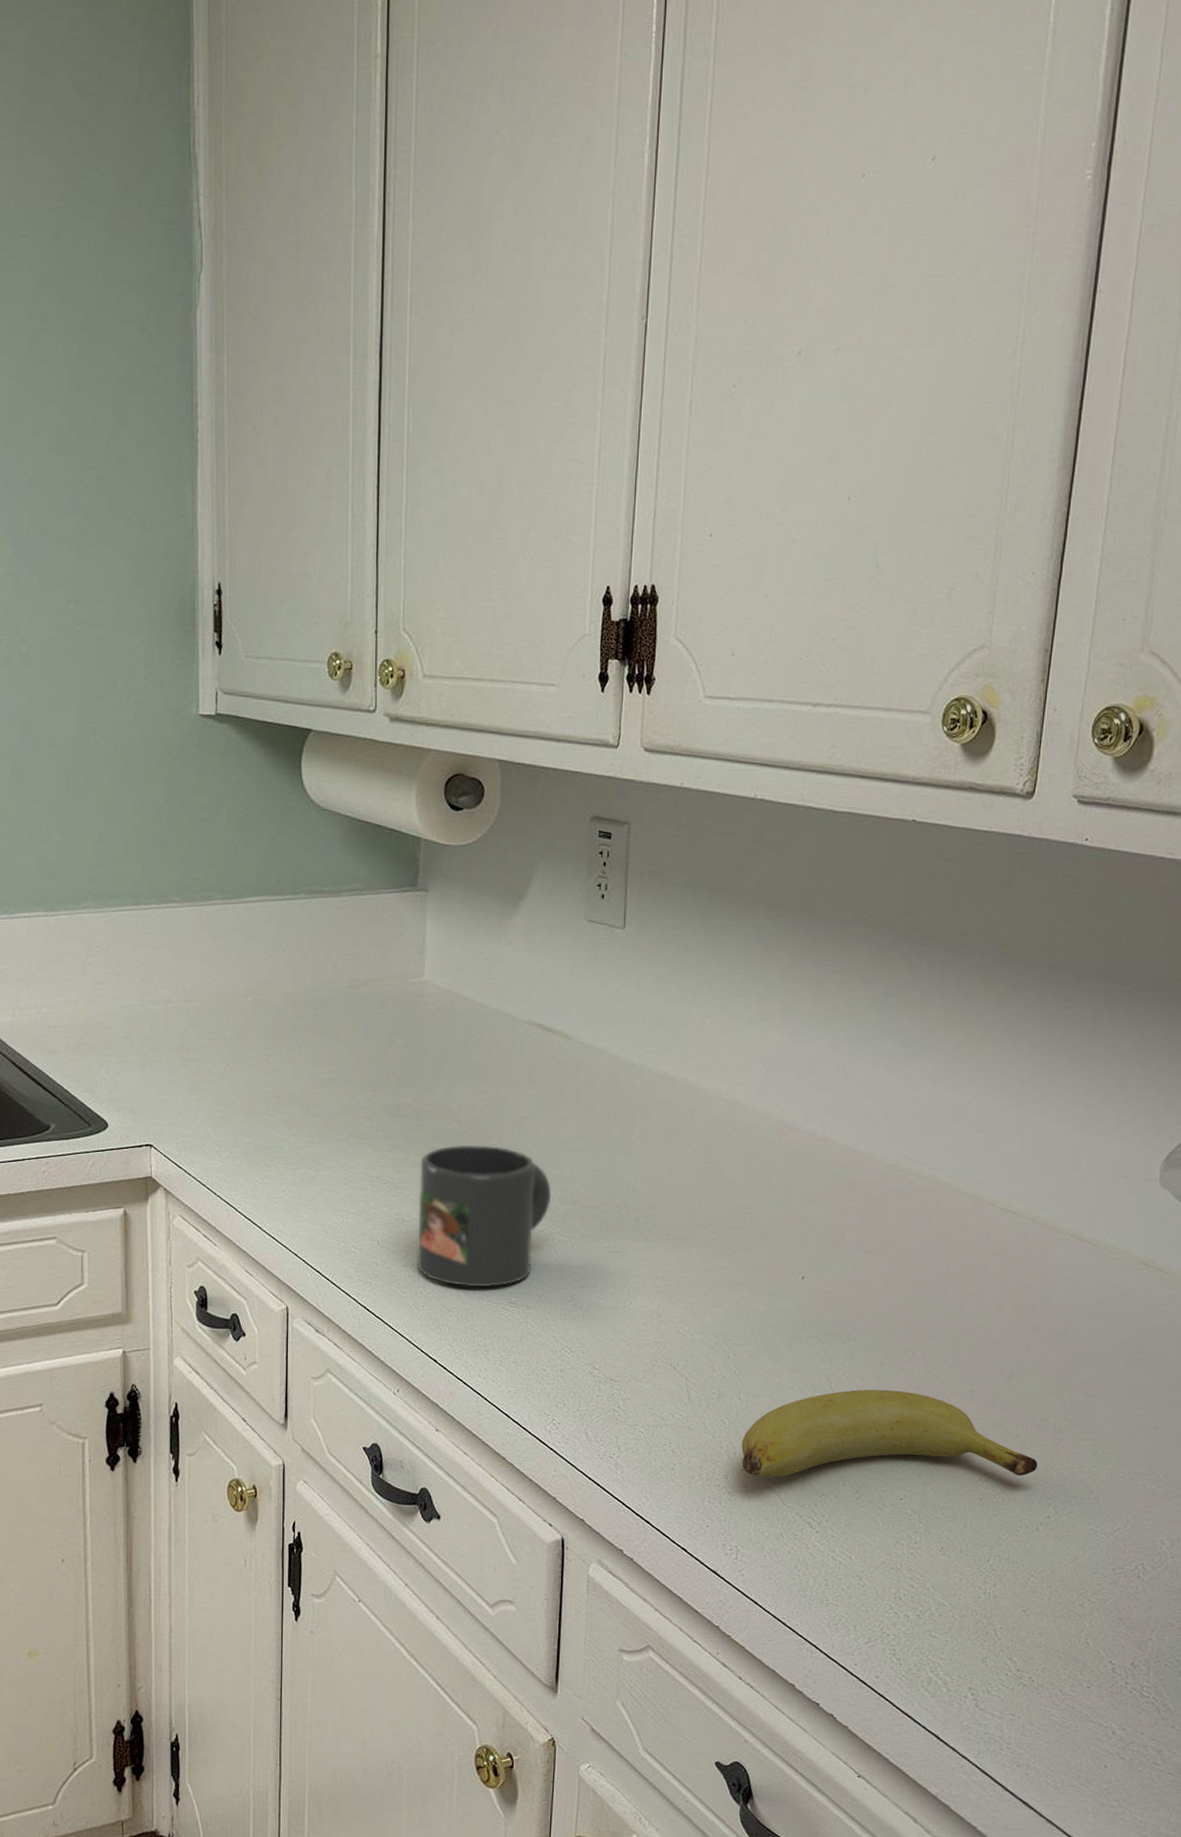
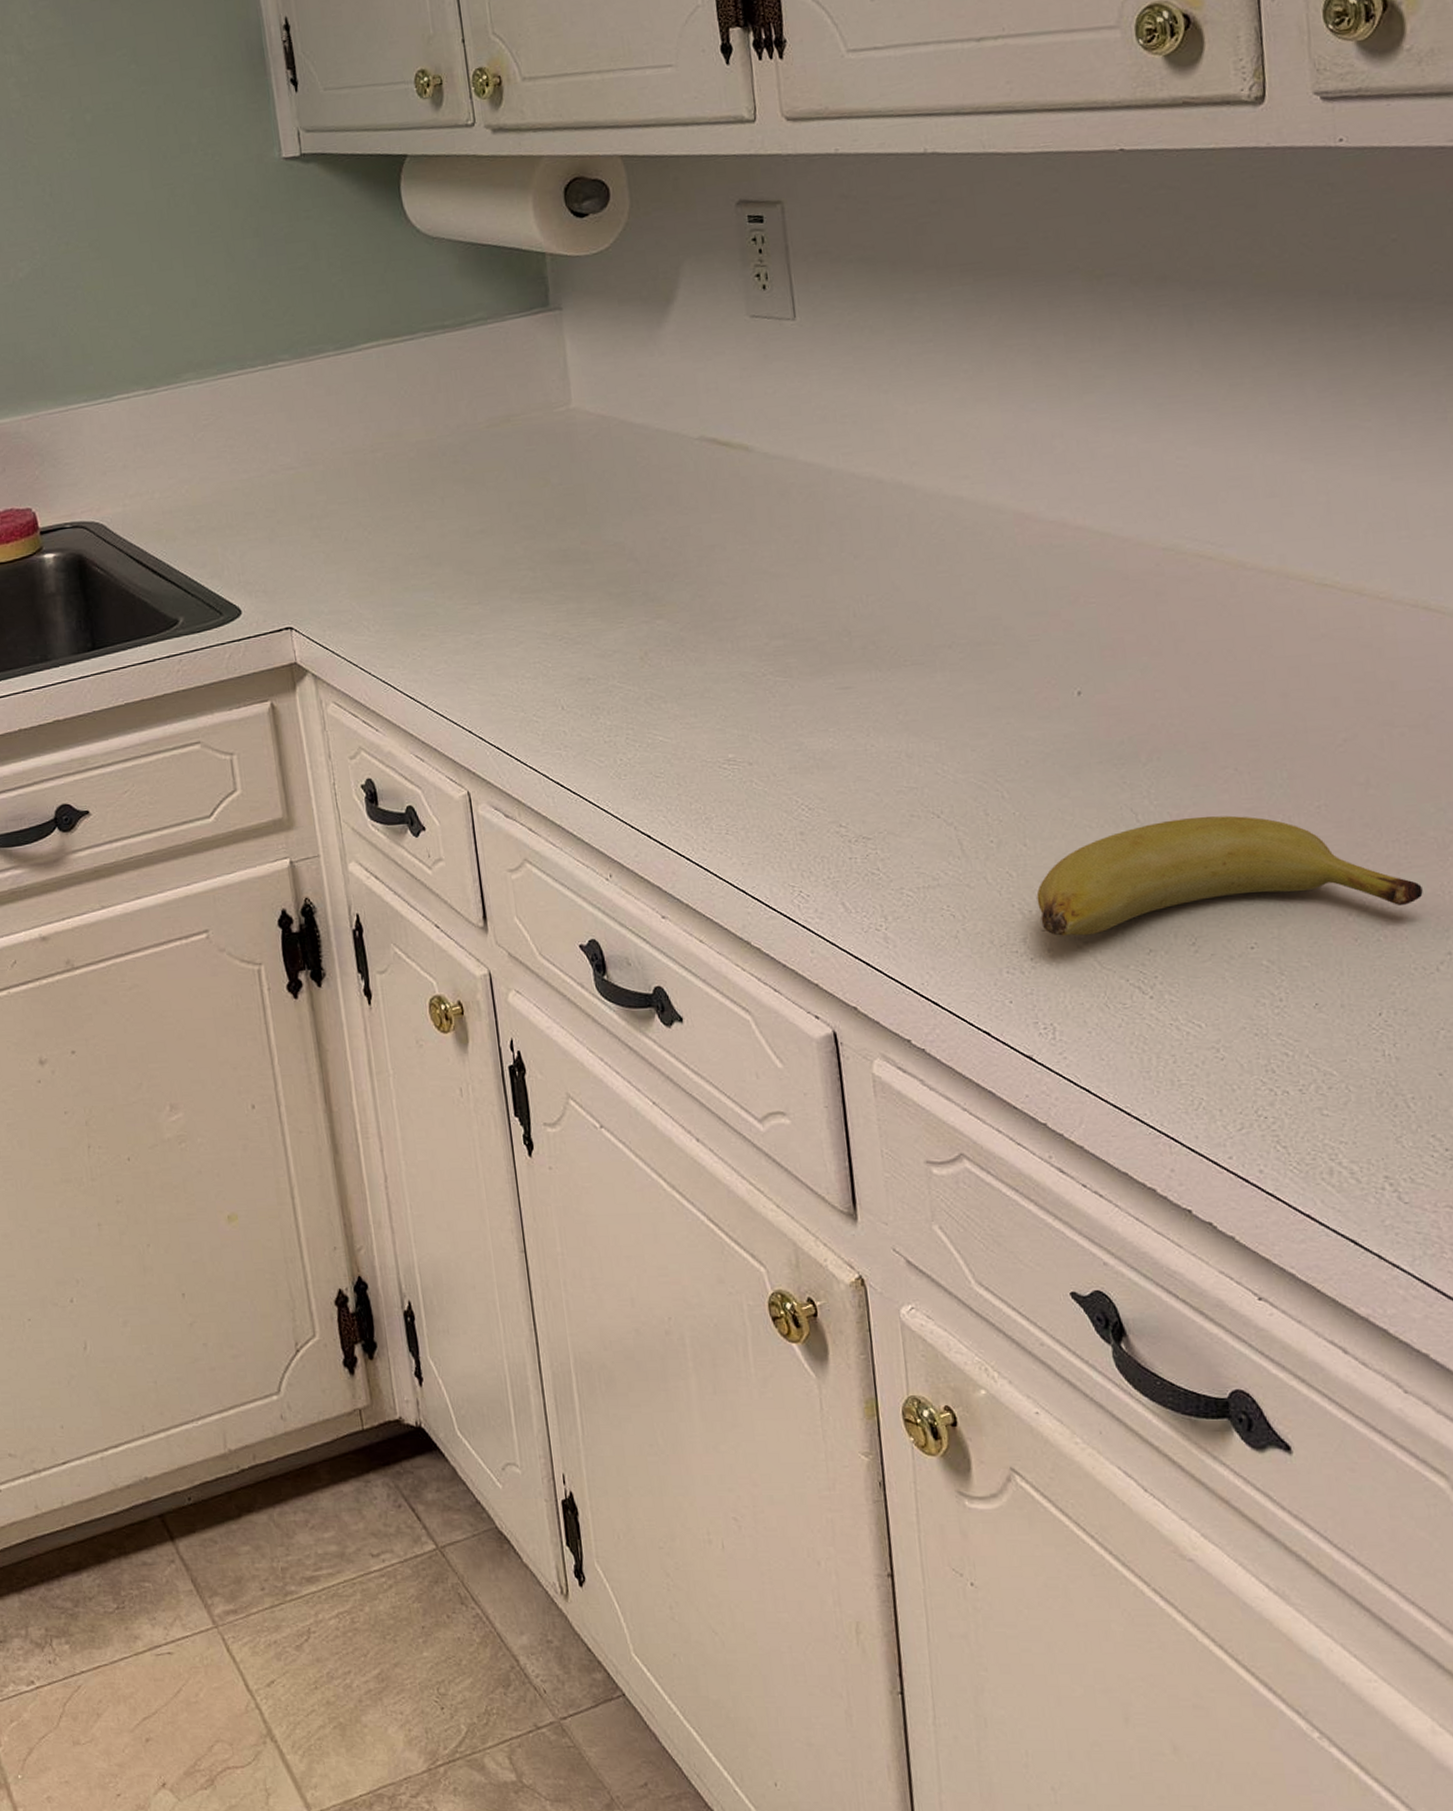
mug: present [417,1145,552,1288] -> none [598,582,759,748]

